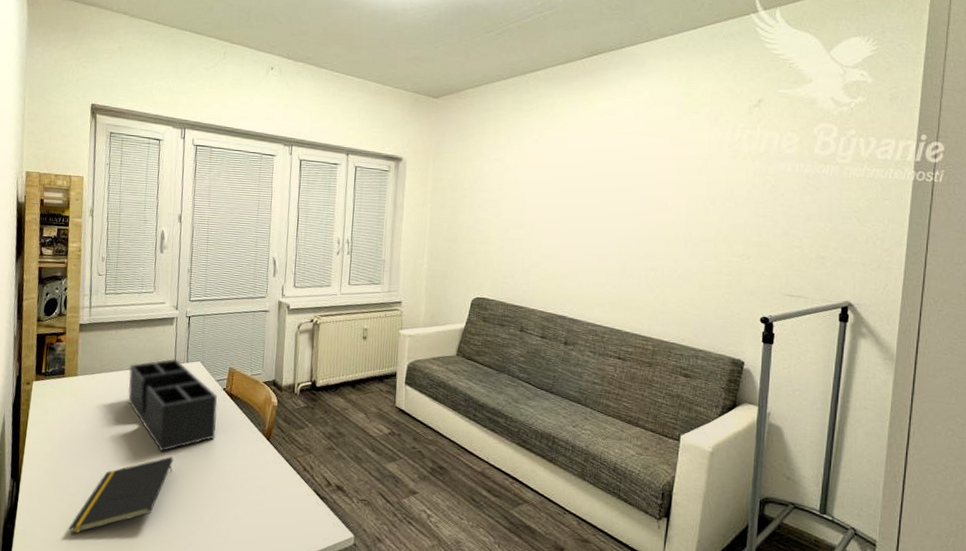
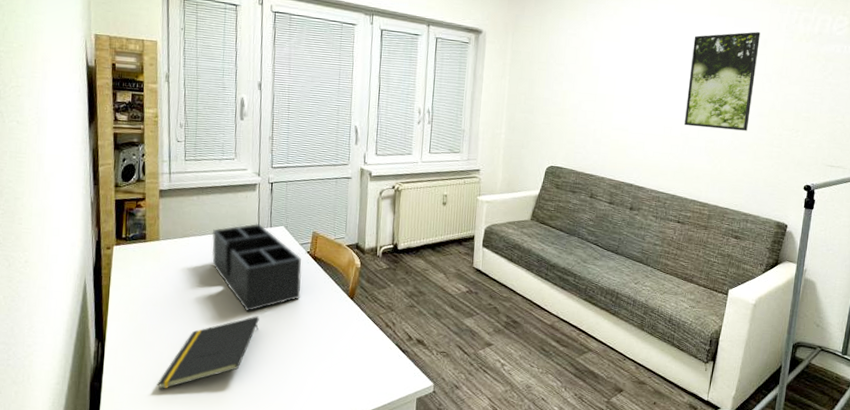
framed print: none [621,152,700,258] -> present [684,32,761,131]

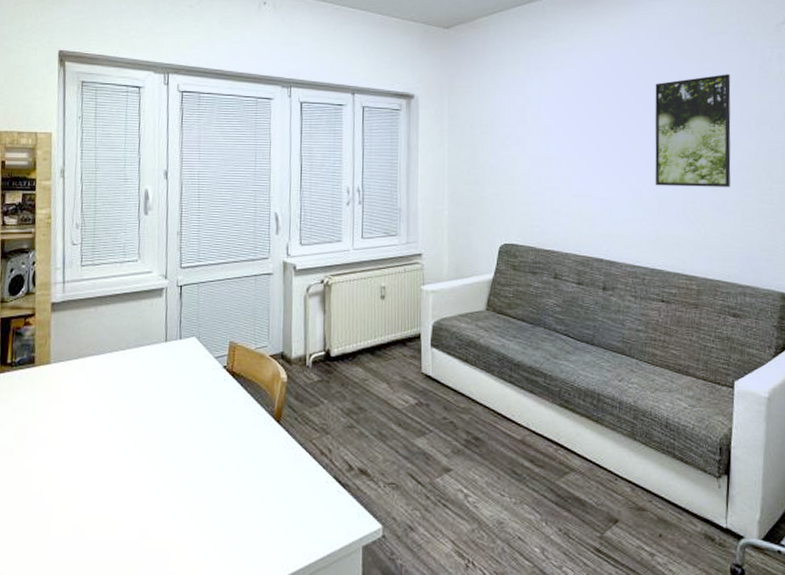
notepad: present [156,316,259,390] -> none [44,451,168,554]
desk organizer: present [211,224,302,312] -> none [111,336,217,446]

